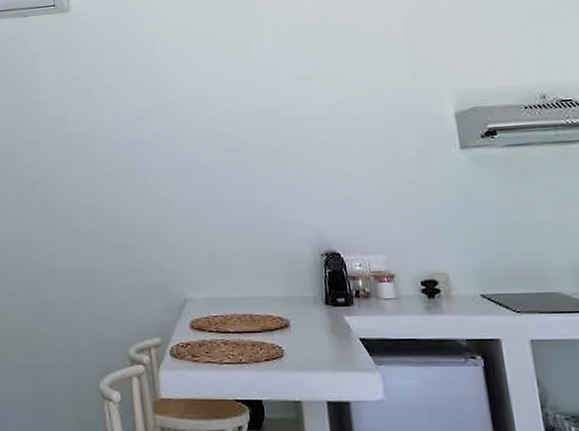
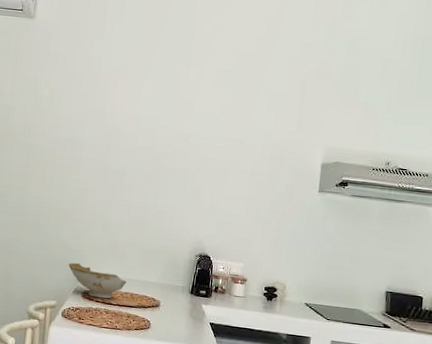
bowl: none [166,286,241,327] -> present [68,262,127,299]

